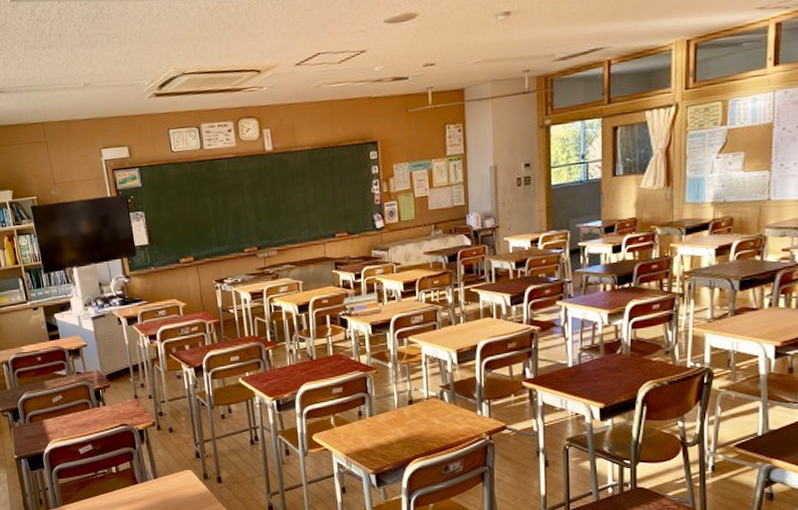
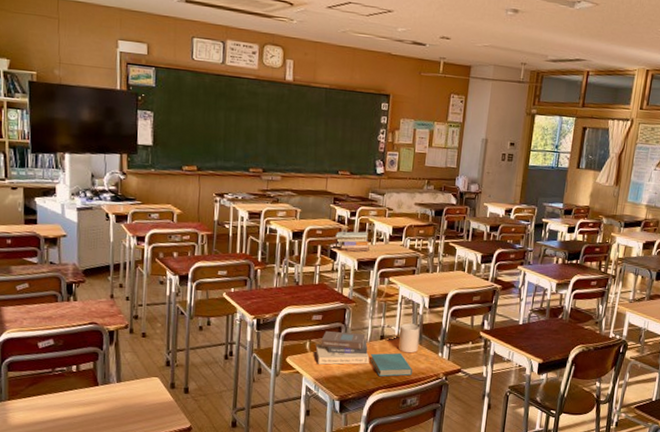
books: none [340,401,401,439] -> present [315,331,370,365]
book: none [400,416,451,445] -> present [369,352,413,377]
mug: none [428,383,454,416] -> present [398,323,420,353]

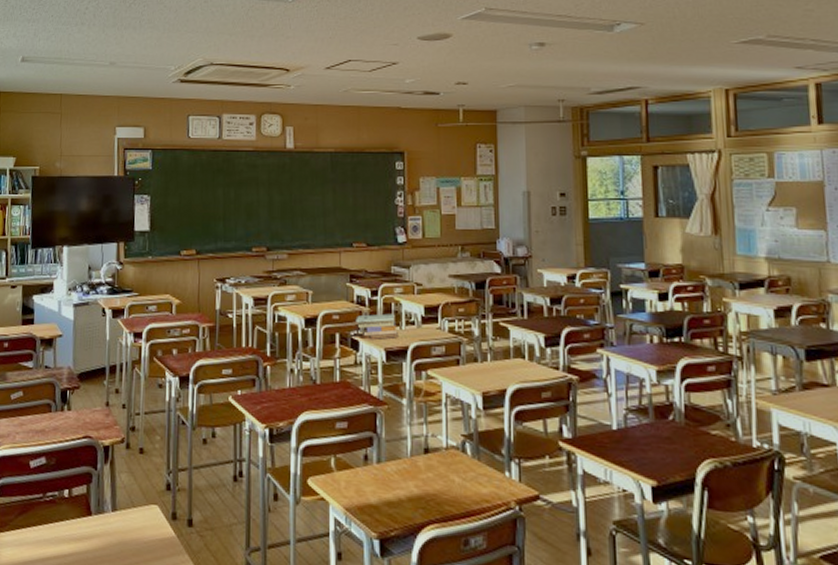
books: present [315,331,370,365] -> none [342,443,413,489]
book: present [369,352,413,377] -> none [413,471,473,506]
mug: present [398,323,420,353] -> none [448,431,477,473]

